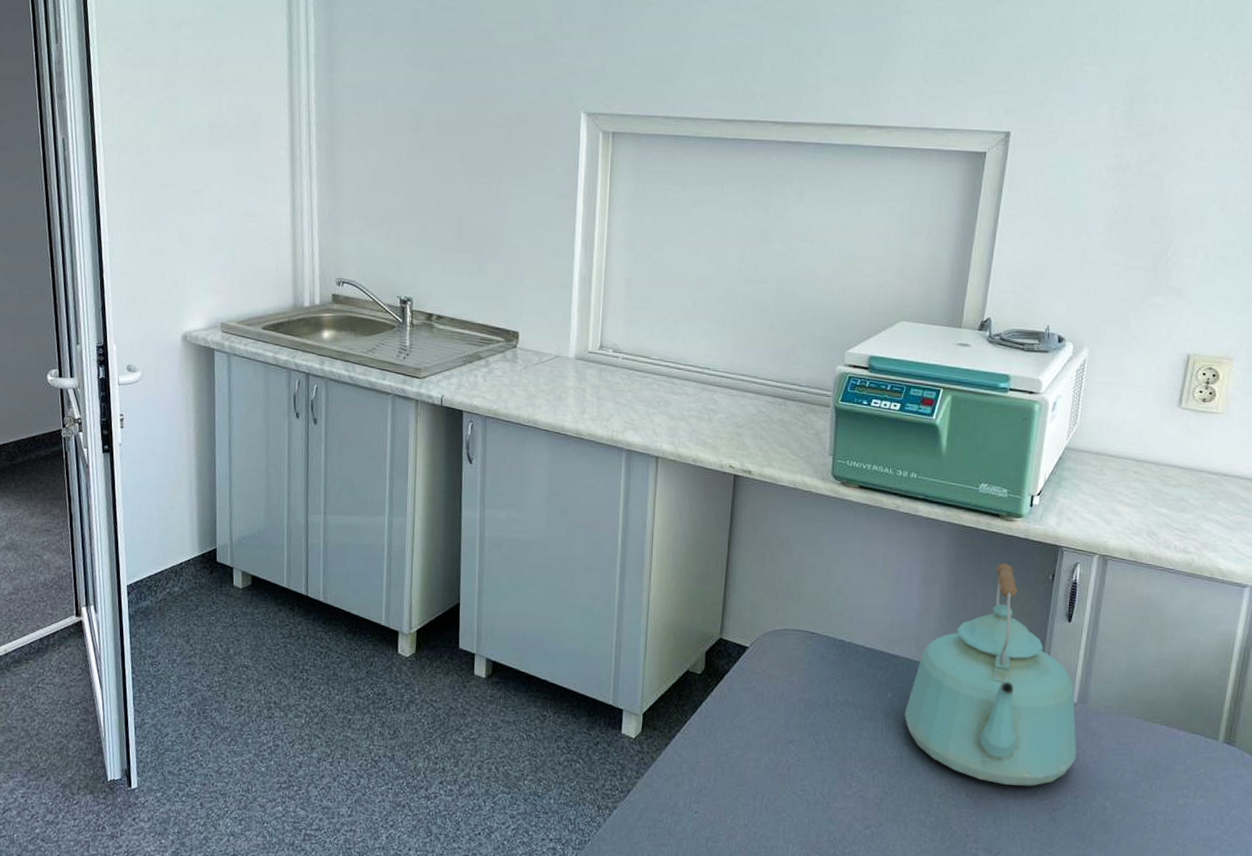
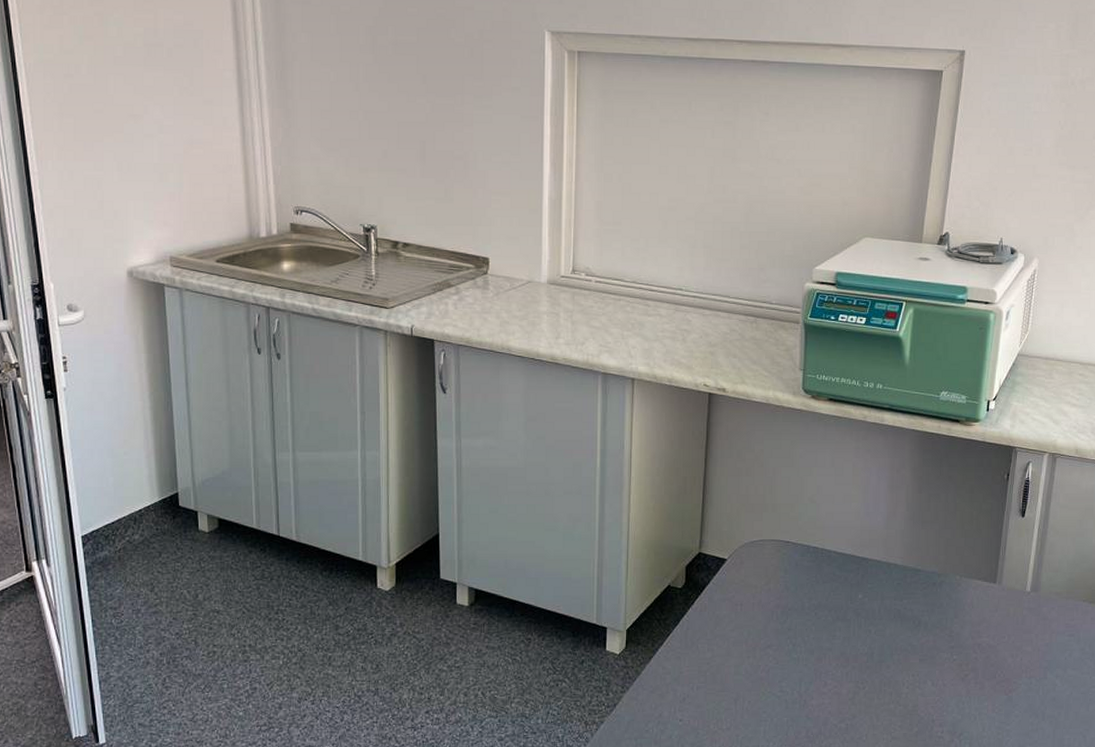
kettle: present [904,563,1077,786] -> none [874,466,1030,671]

